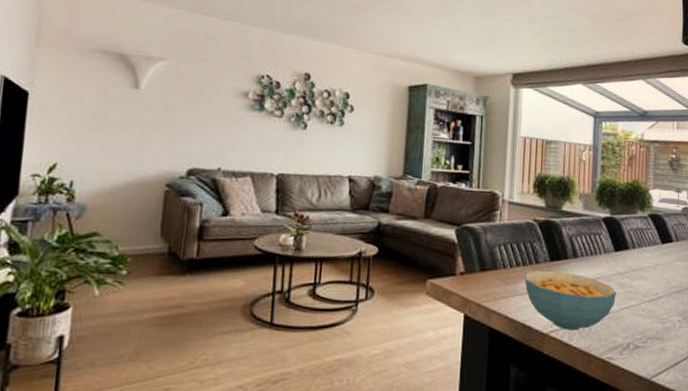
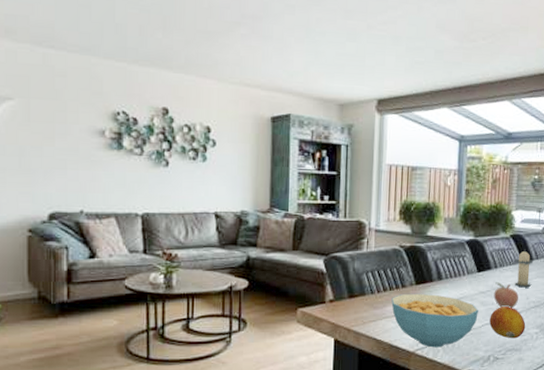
fruit: none [628,290,667,326] -> present [489,306,526,339]
fruit: none [632,263,660,293] -> present [493,282,519,309]
candle: none [654,230,674,271] -> present [515,249,534,288]

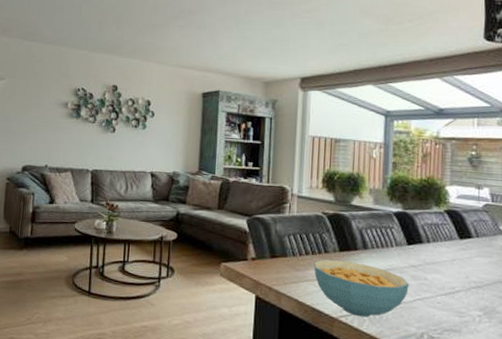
fruit: present [489,306,526,339] -> none [422,283,466,319]
fruit: present [493,282,519,309] -> none [426,257,457,287]
candle: present [515,249,534,288] -> none [451,225,473,267]

